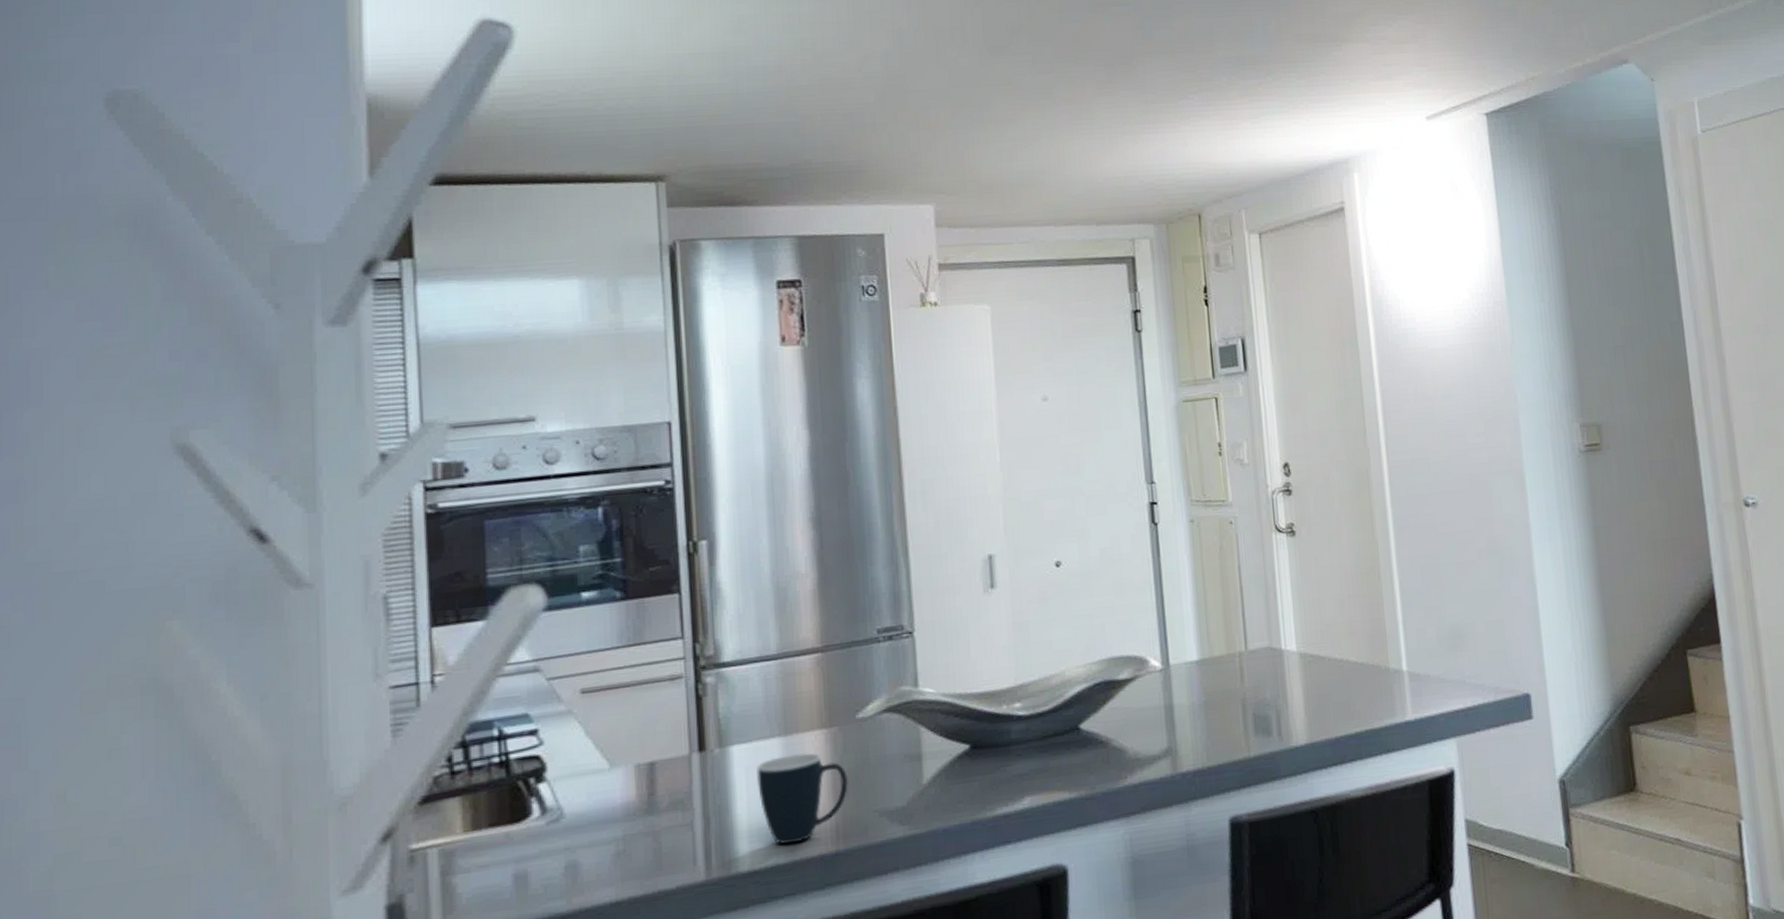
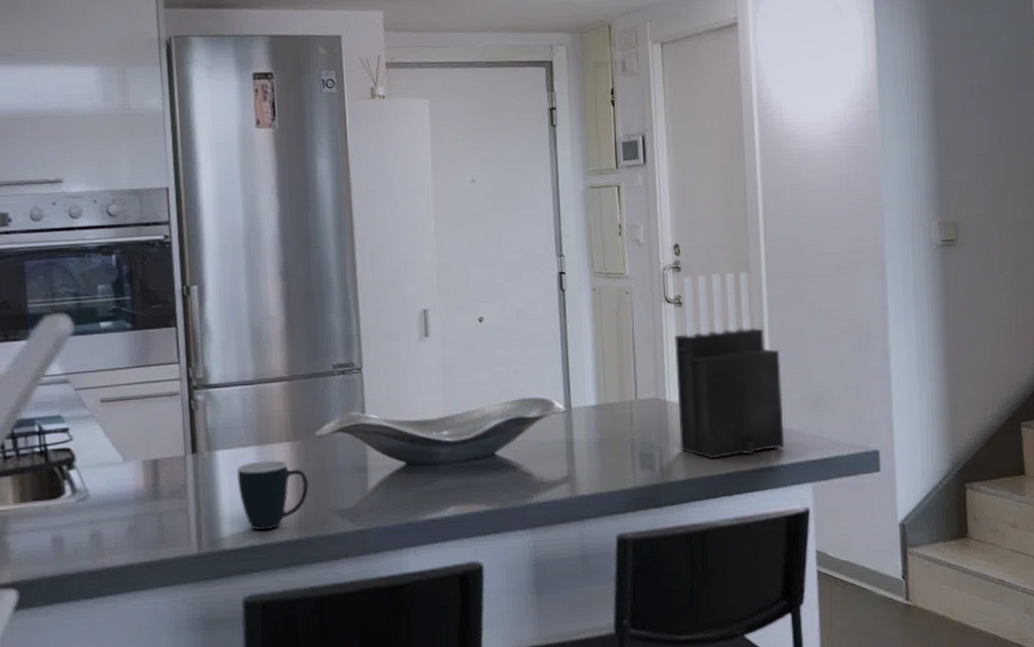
knife block: none [1288,491,1421,717] -> present [675,272,784,459]

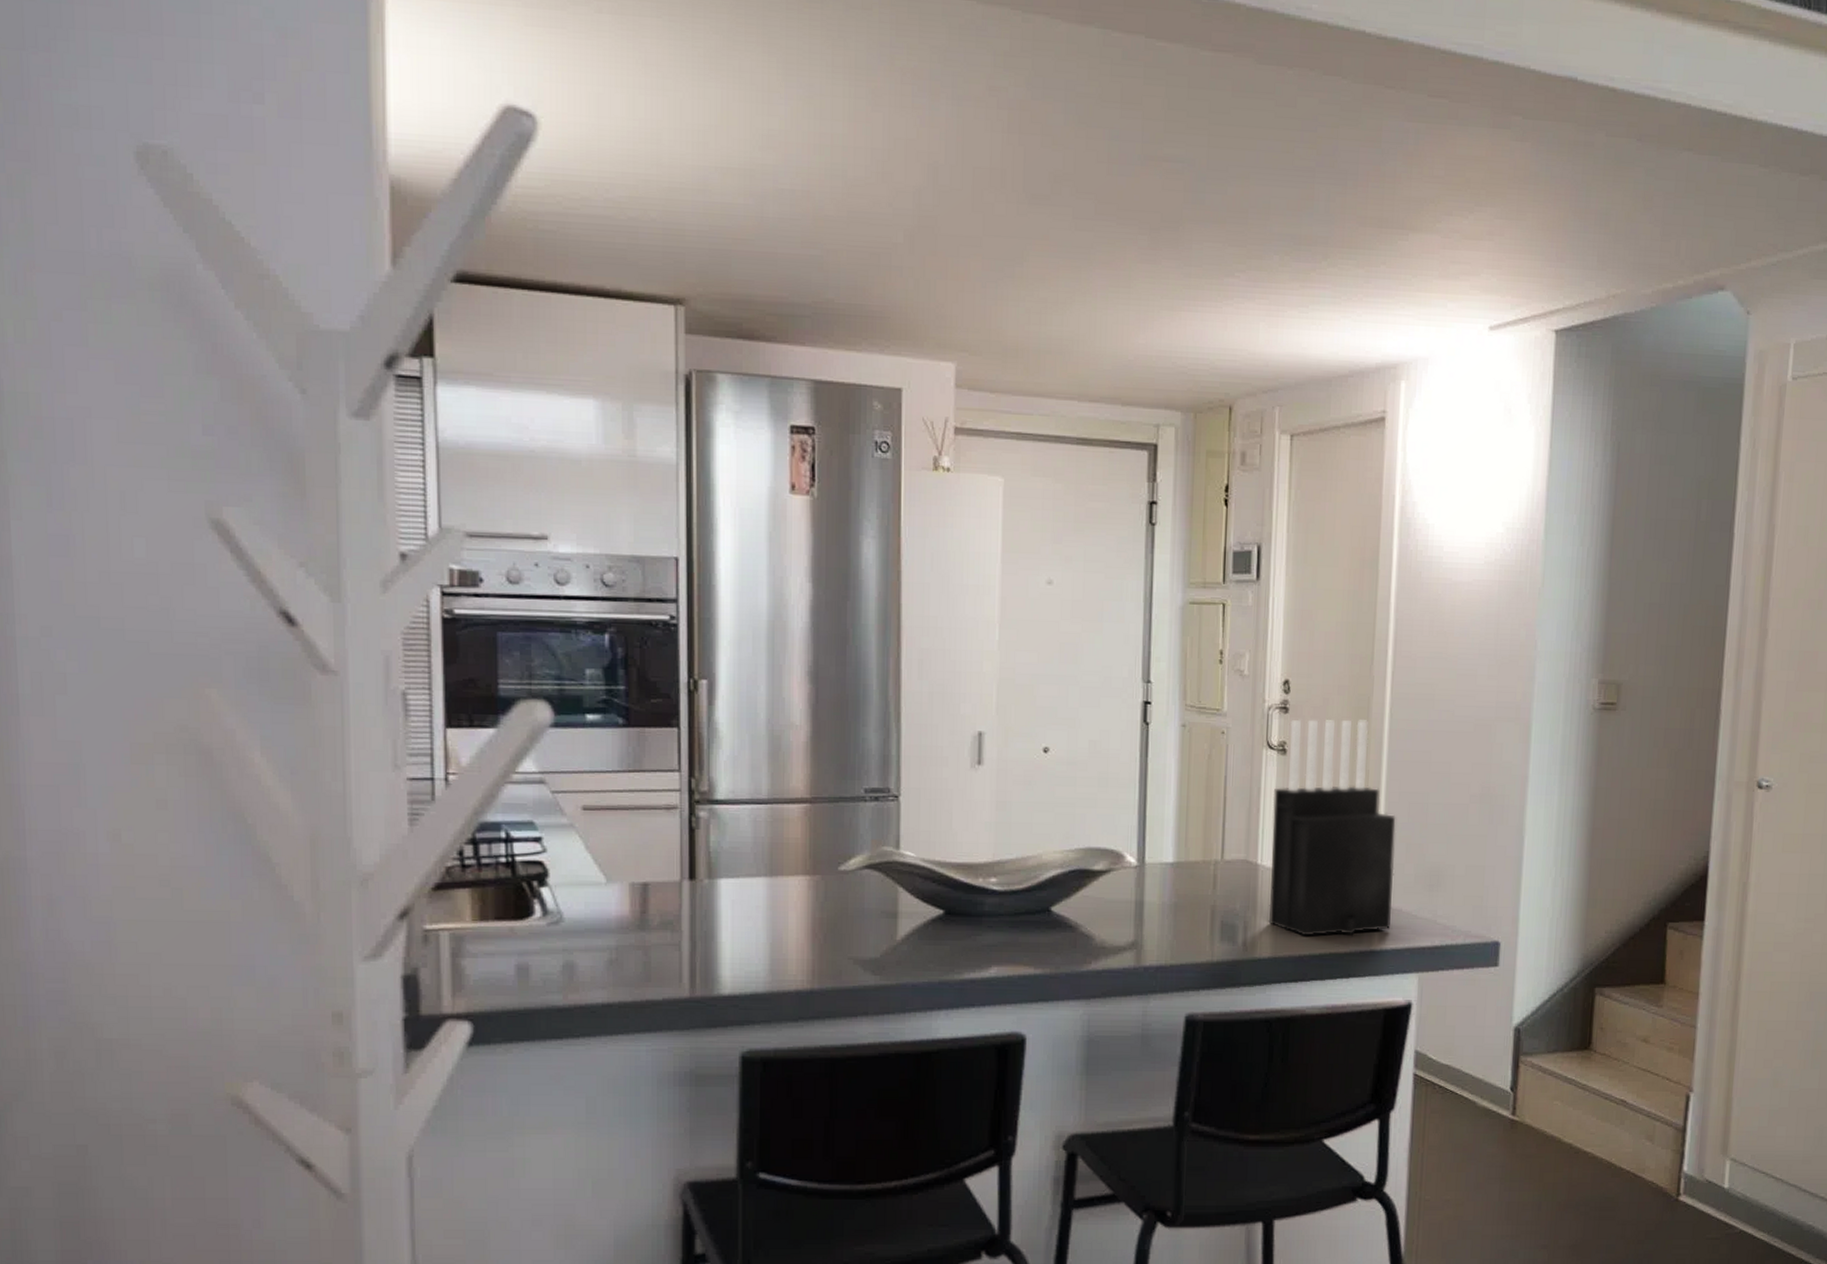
mug: present [237,459,310,531] -> none [742,894,828,977]

